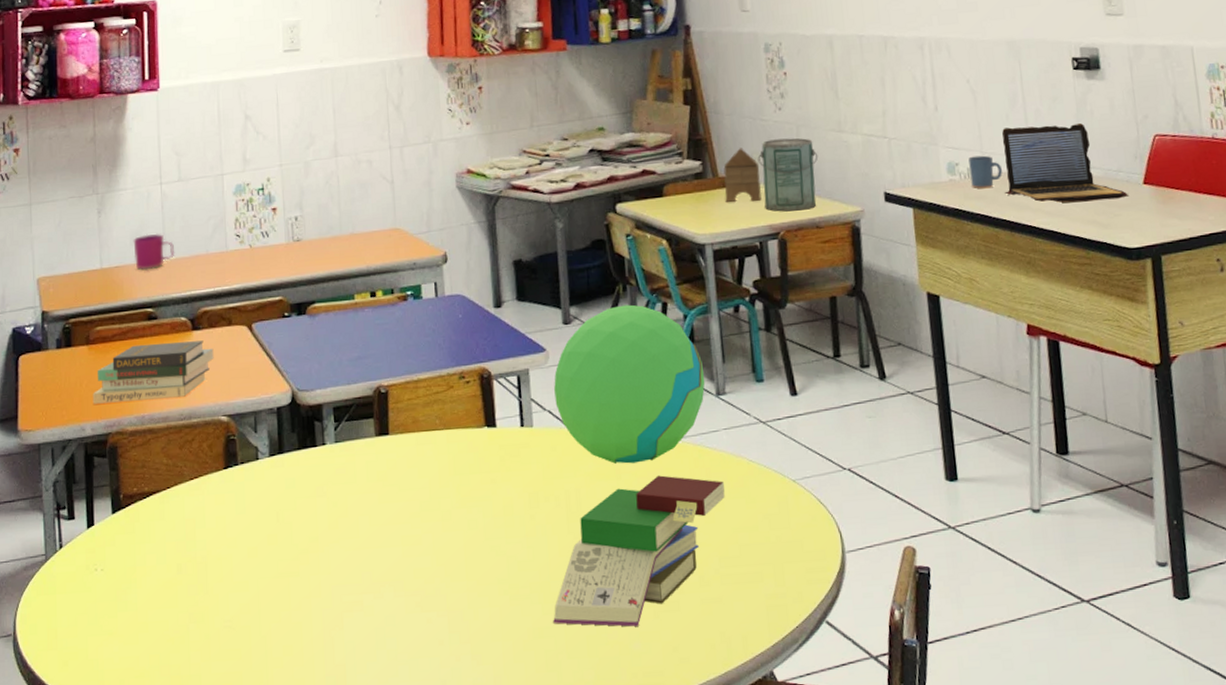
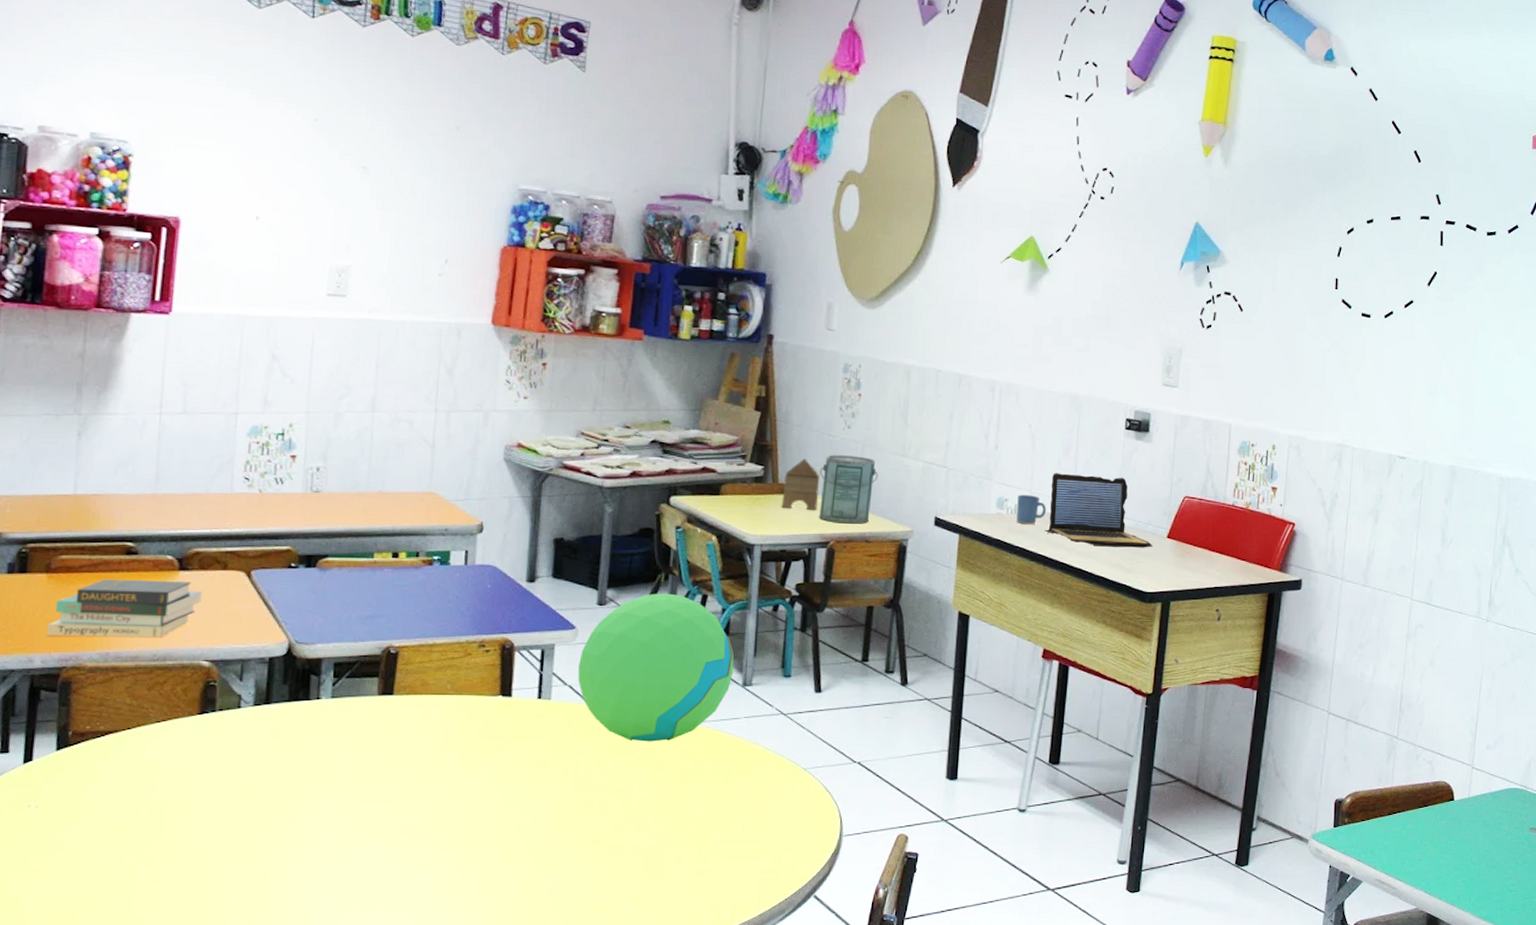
mug: present [133,233,175,271] -> none [117,464,169,503]
book: present [553,475,725,627] -> none [544,755,737,892]

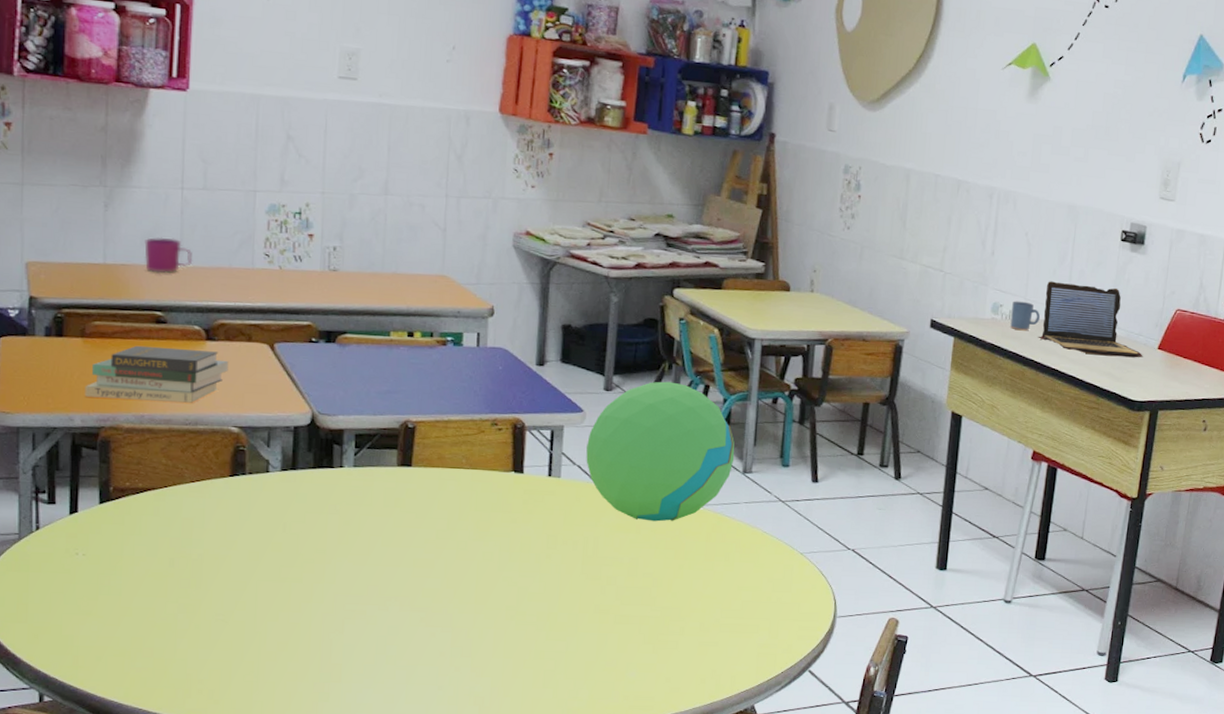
mug: none [117,464,169,503] -> present [144,237,193,274]
toy blocks: present [781,458,820,511] -> none [781,257,820,309]
paint can: present [819,455,879,524] -> none [818,254,877,324]

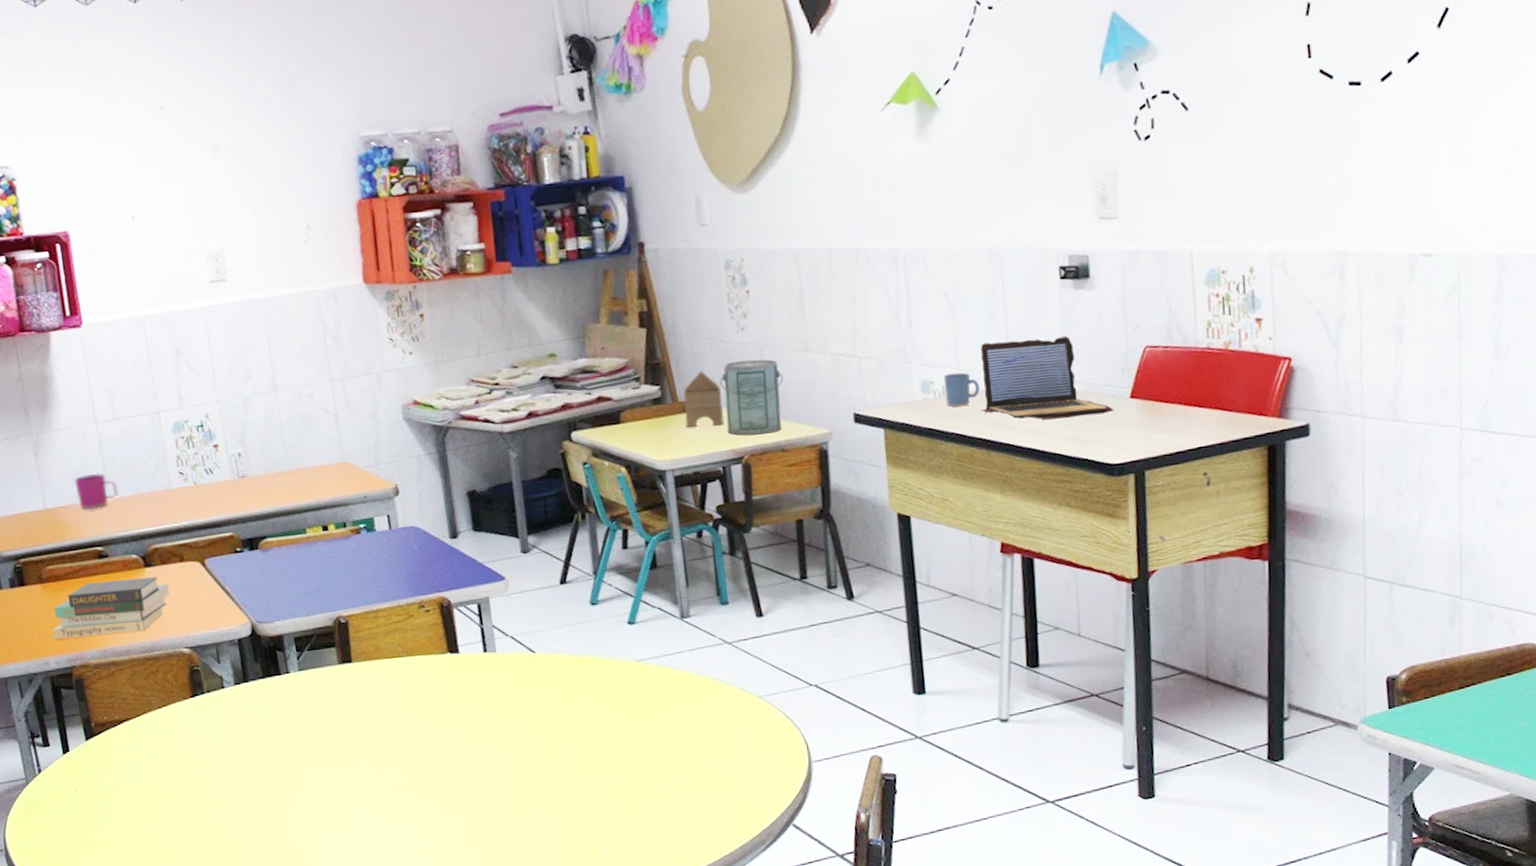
ball: present [586,381,735,522] -> none [515,532,669,685]
toy blocks: none [781,257,820,309] -> present [683,371,724,428]
paint can: none [818,254,877,324] -> present [719,359,784,436]

